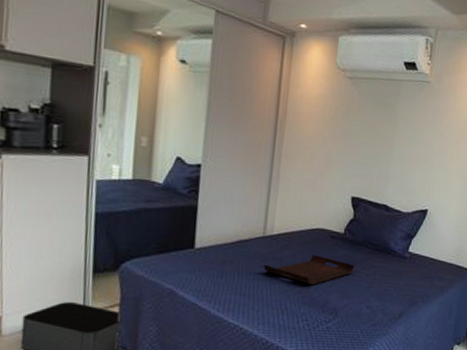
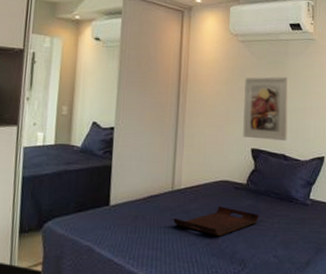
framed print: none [343,119,398,190] -> present [243,76,289,141]

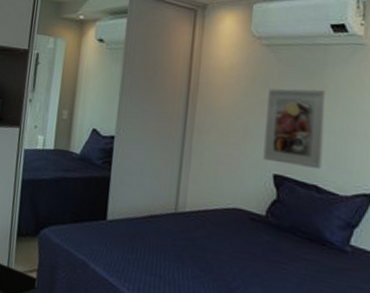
serving tray: present [173,207,259,237] -> none [175,238,281,274]

